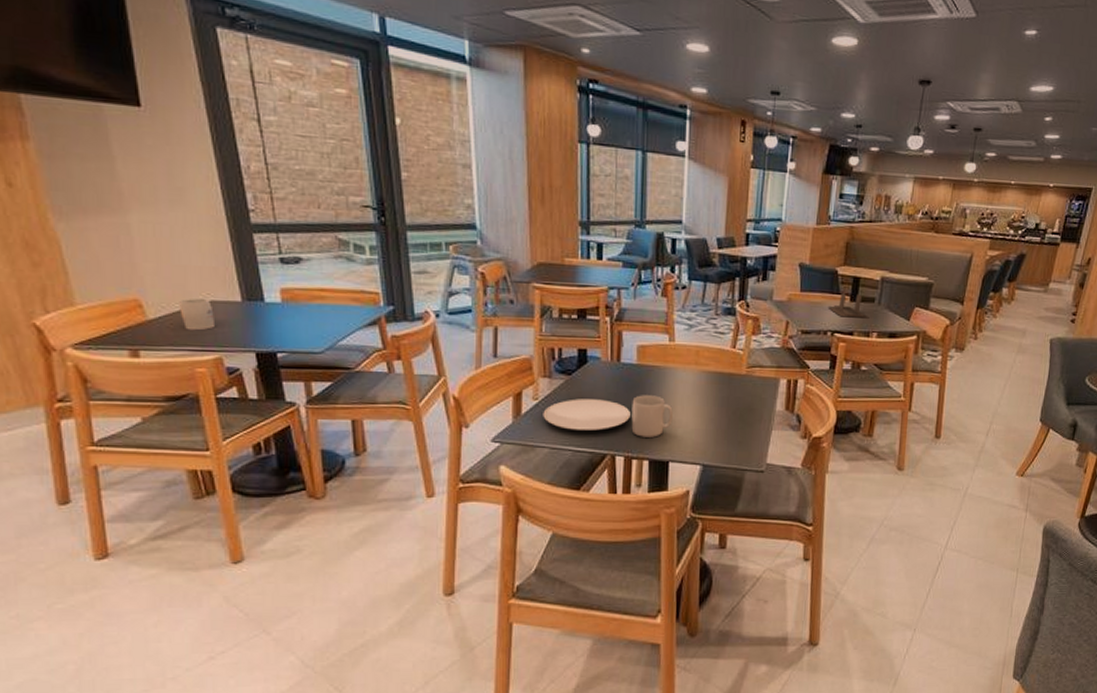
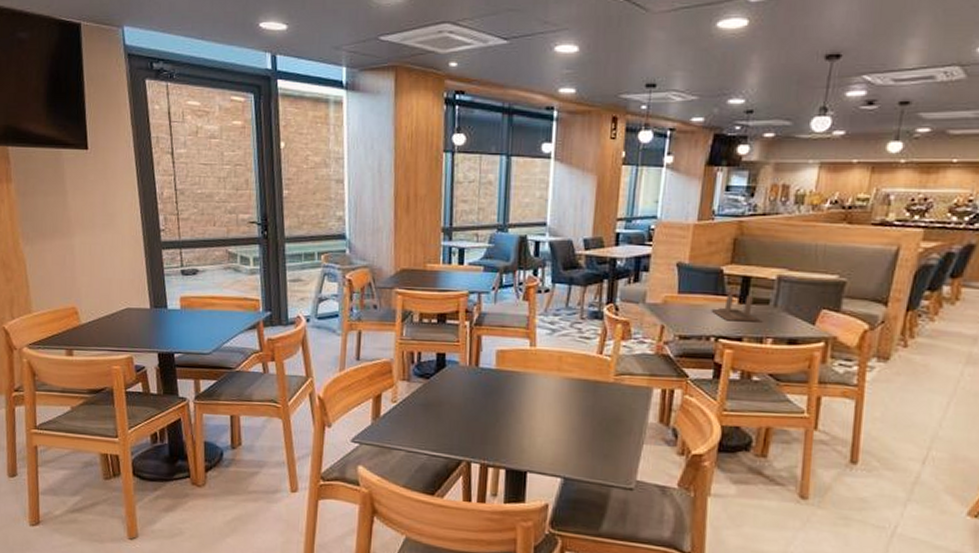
mug: present [179,298,216,331] -> none [104,305,130,334]
plate: present [543,399,630,432] -> none [400,402,488,436]
mug: present [631,395,673,438] -> none [488,401,533,446]

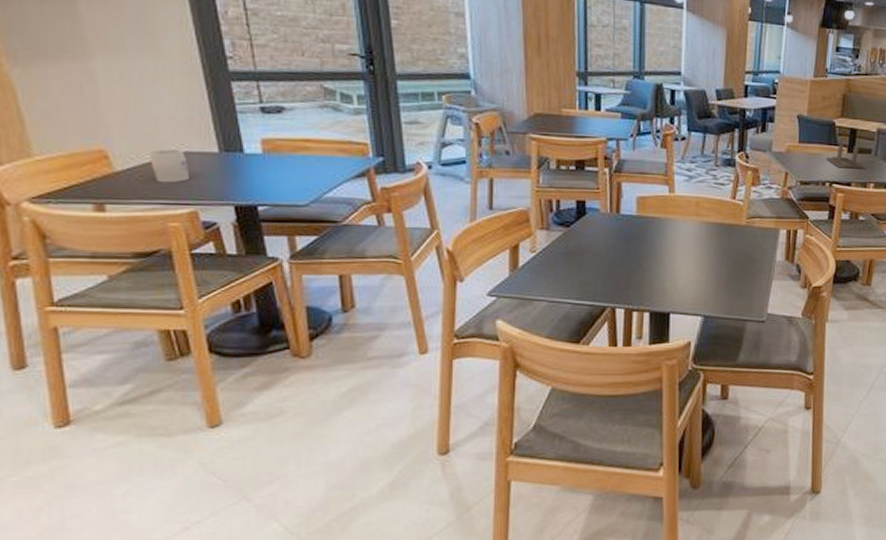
mug: none [104,305,130,334] -> present [149,148,191,183]

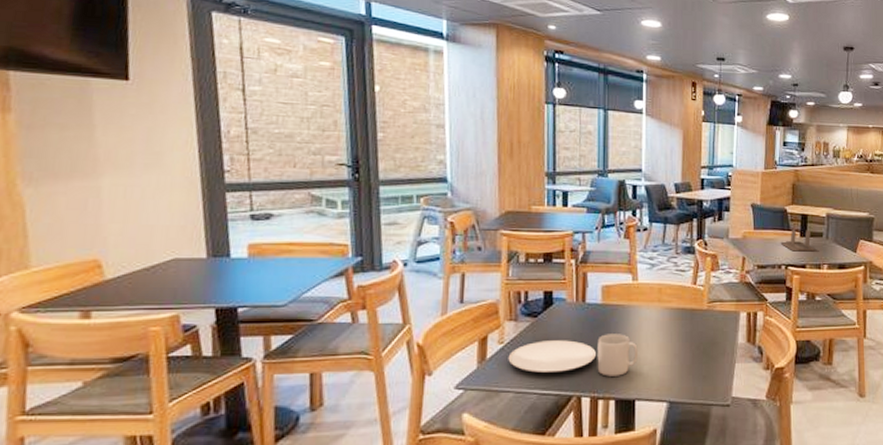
mug: present [149,148,191,183] -> none [140,256,177,289]
plate: none [541,251,630,284] -> present [508,340,596,374]
mug: none [631,246,673,289] -> present [597,334,638,377]

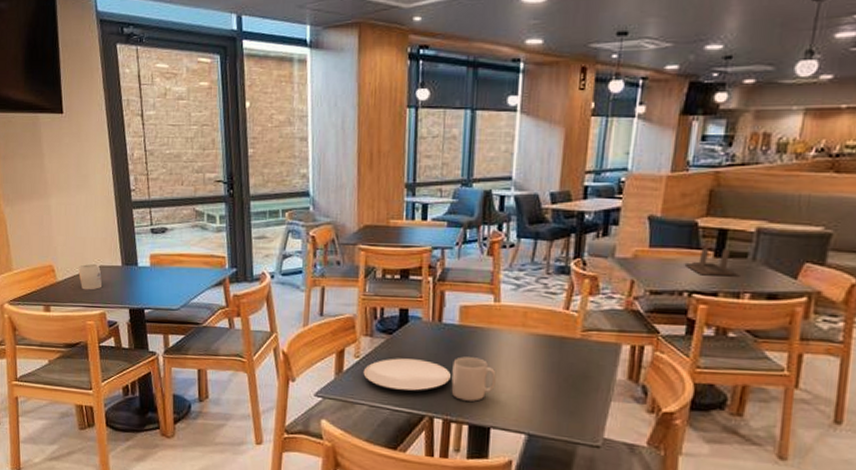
mug: none [140,256,177,289] -> present [78,263,103,291]

